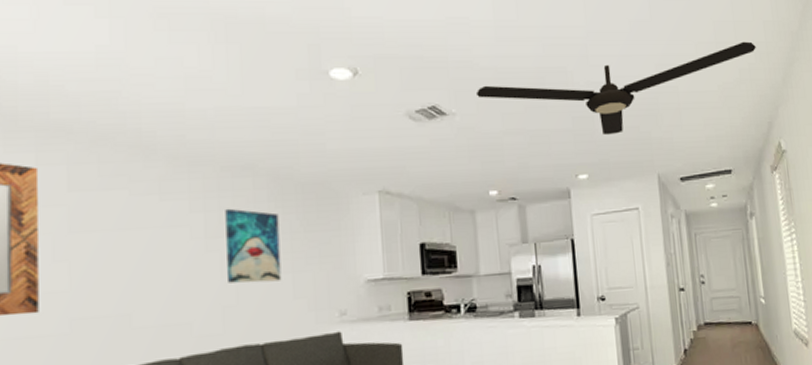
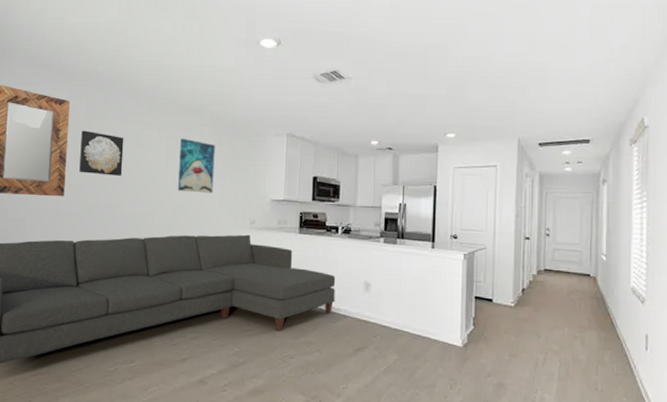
wall art: none [61,210,136,274] -> present [79,130,124,176]
ceiling fan: present [475,41,756,136] -> none [369,24,631,103]

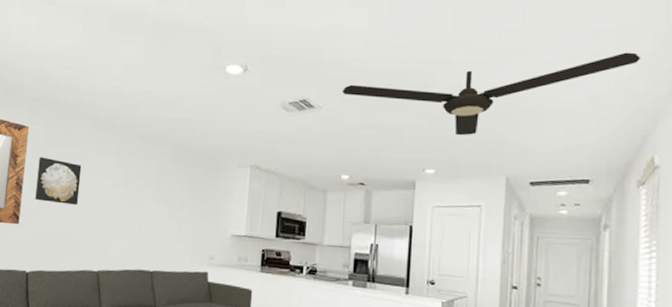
wall art: present [178,138,215,193] -> none [135,167,175,226]
ceiling fan: none [369,24,631,103] -> present [342,52,640,136]

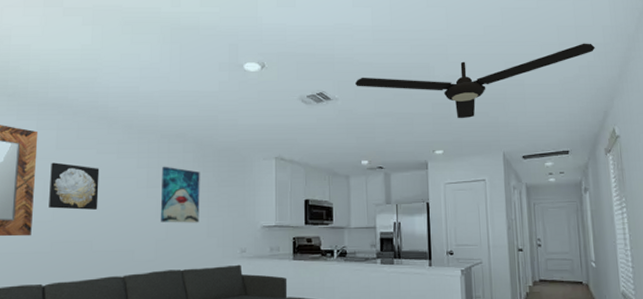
wall art: none [135,167,175,226] -> present [161,166,200,223]

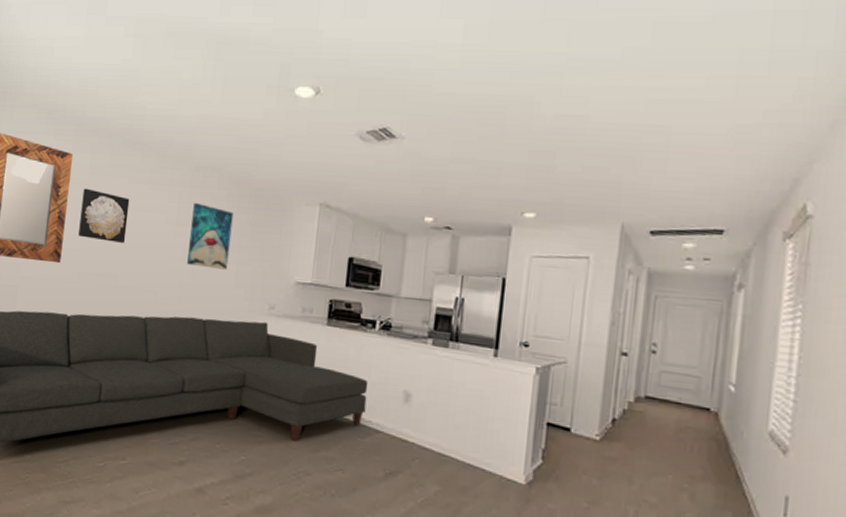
ceiling fan: present [354,43,595,119] -> none [429,76,798,174]

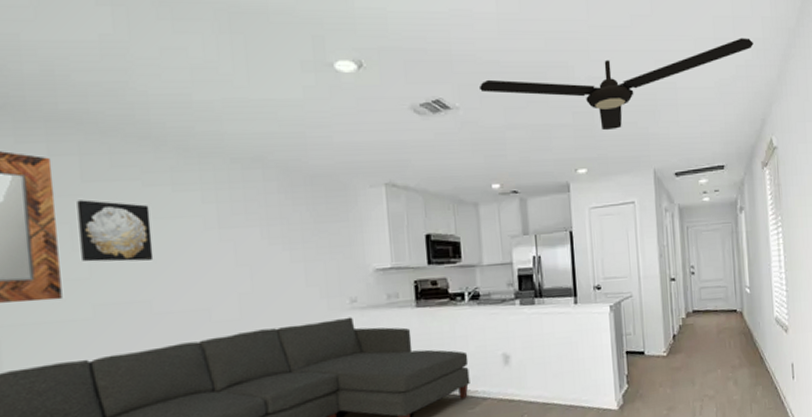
wall art: present [187,202,234,270] -> none [237,199,294,272]
ceiling fan: none [429,76,798,174] -> present [478,38,753,131]

